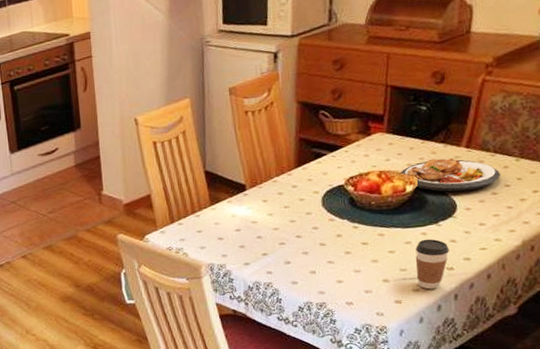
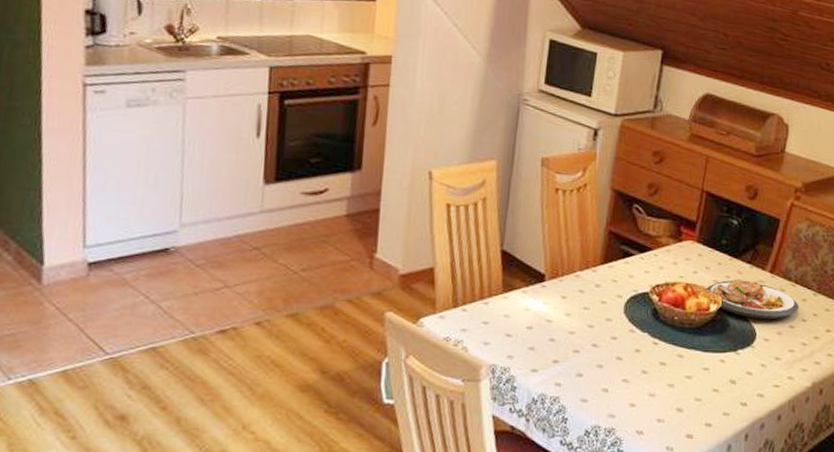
coffee cup: present [415,239,449,290] -> none [711,367,745,426]

